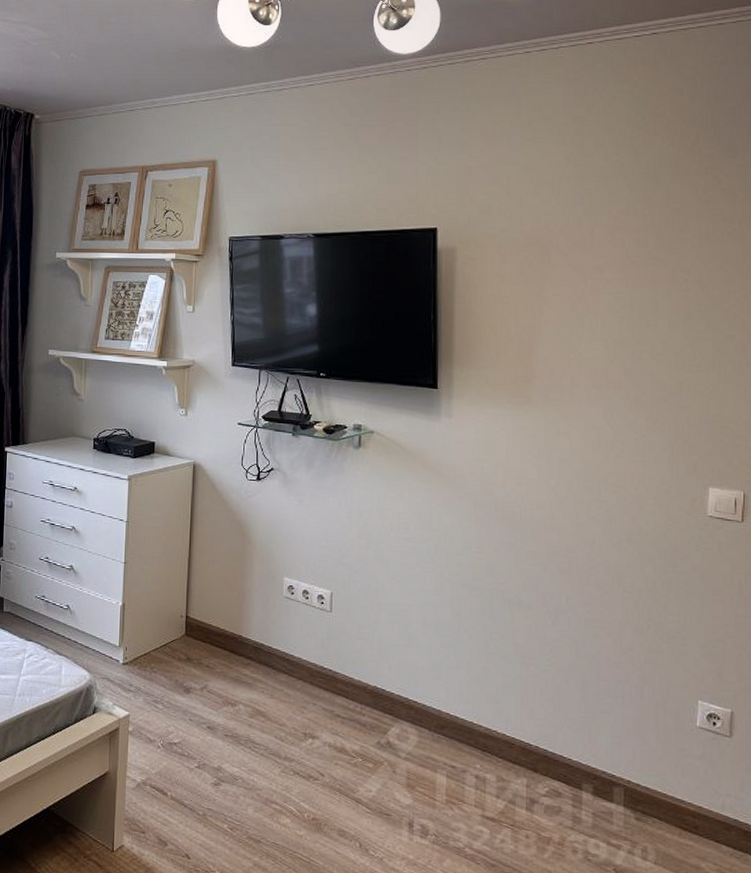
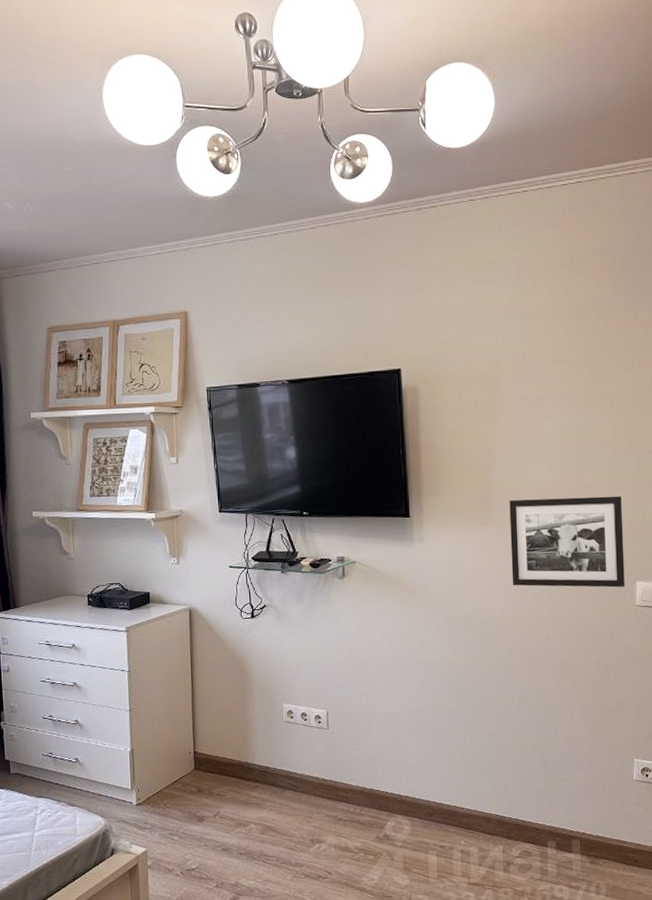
picture frame: none [553,380,694,492] -> present [509,495,625,588]

